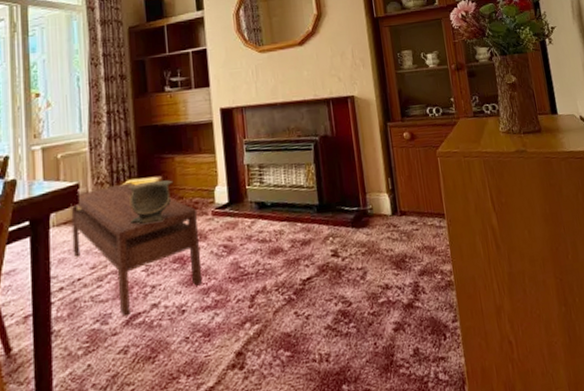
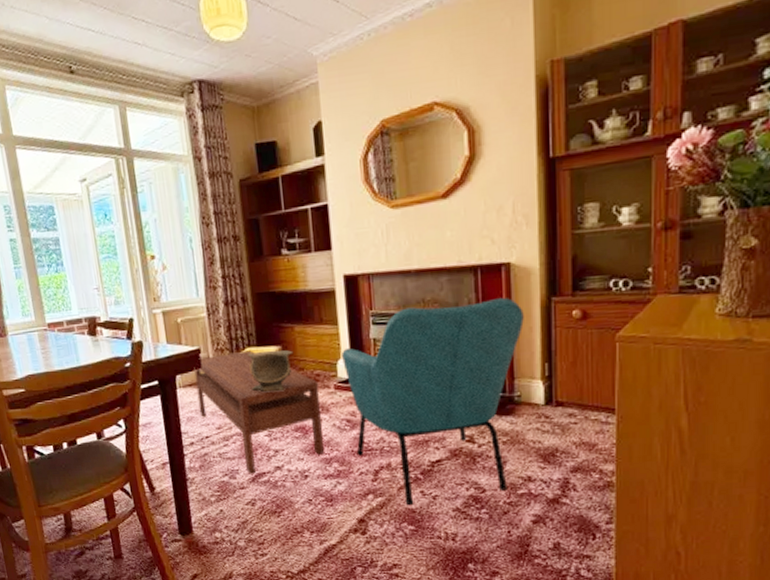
armchair: none [219,124,370,329] -> present [342,297,524,505]

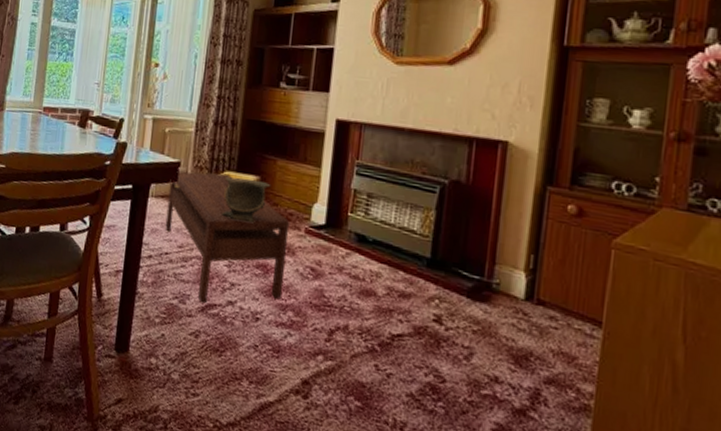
armchair: present [342,297,524,505] -> none [314,165,515,387]

